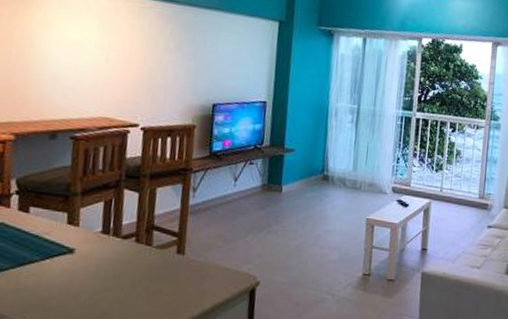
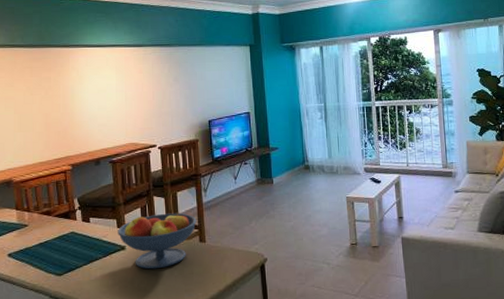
fruit bowl: none [66,212,178,283] -> present [118,211,197,270]

